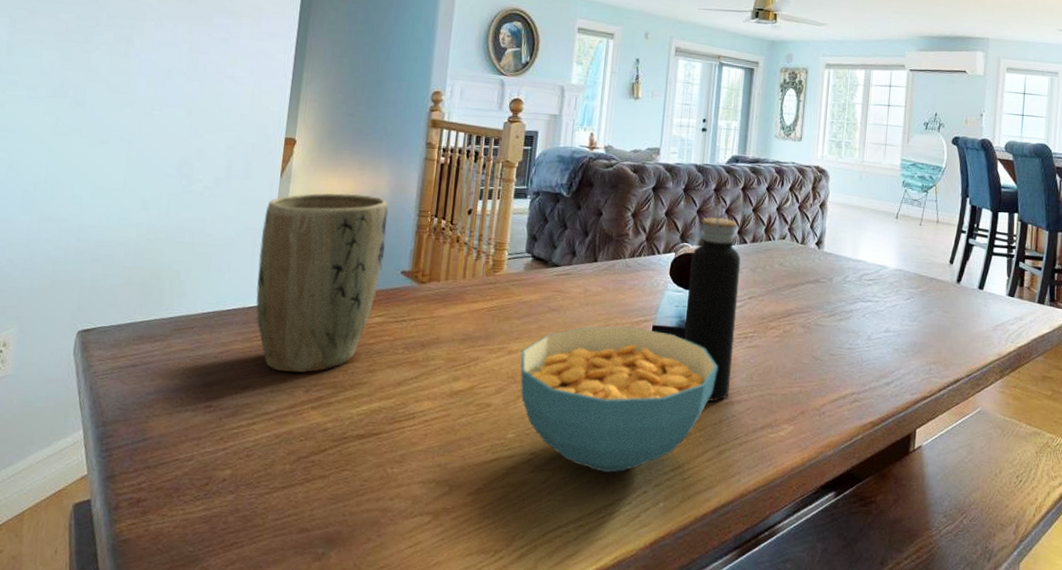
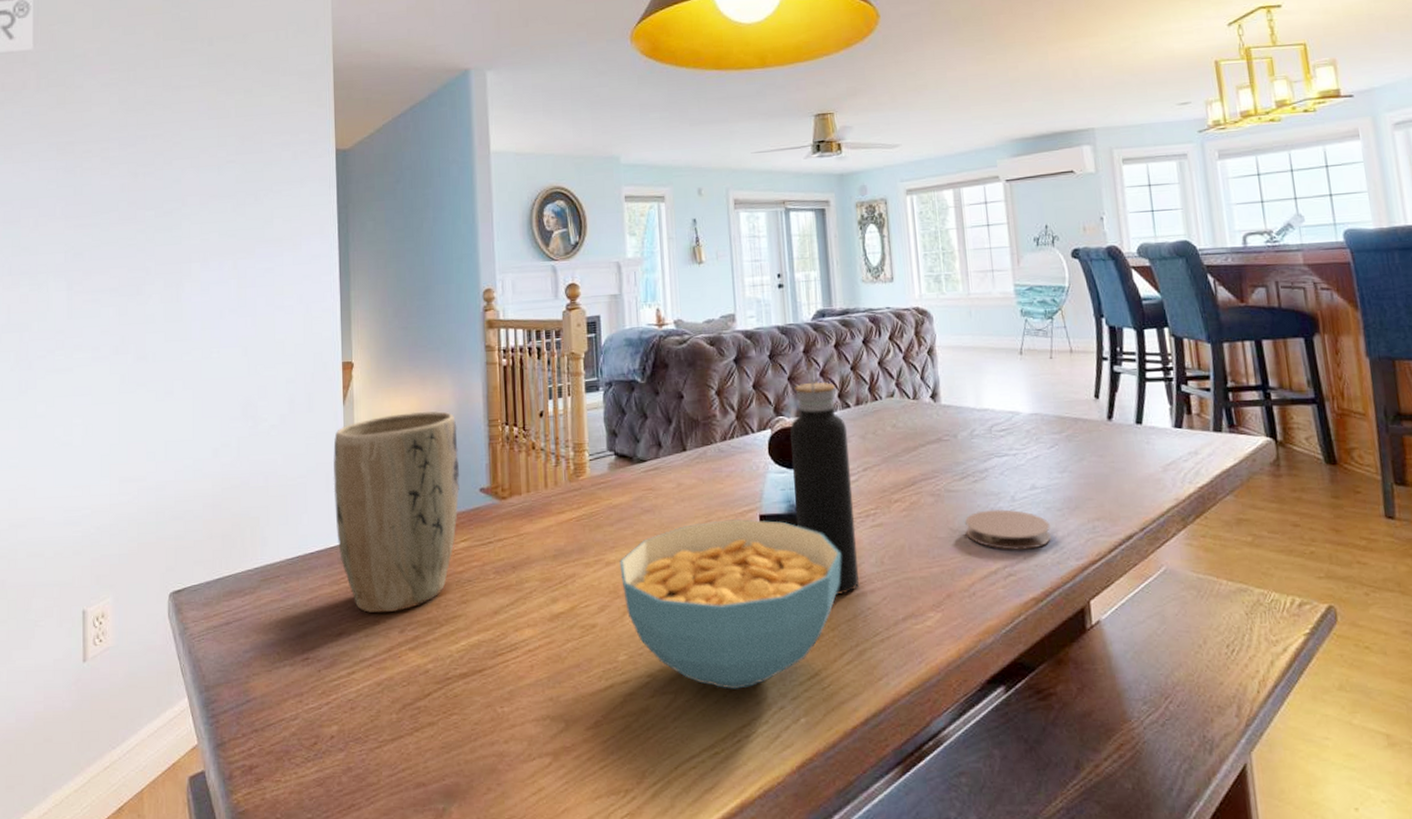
coaster: none [826,344,895,382] -> present [965,508,1051,550]

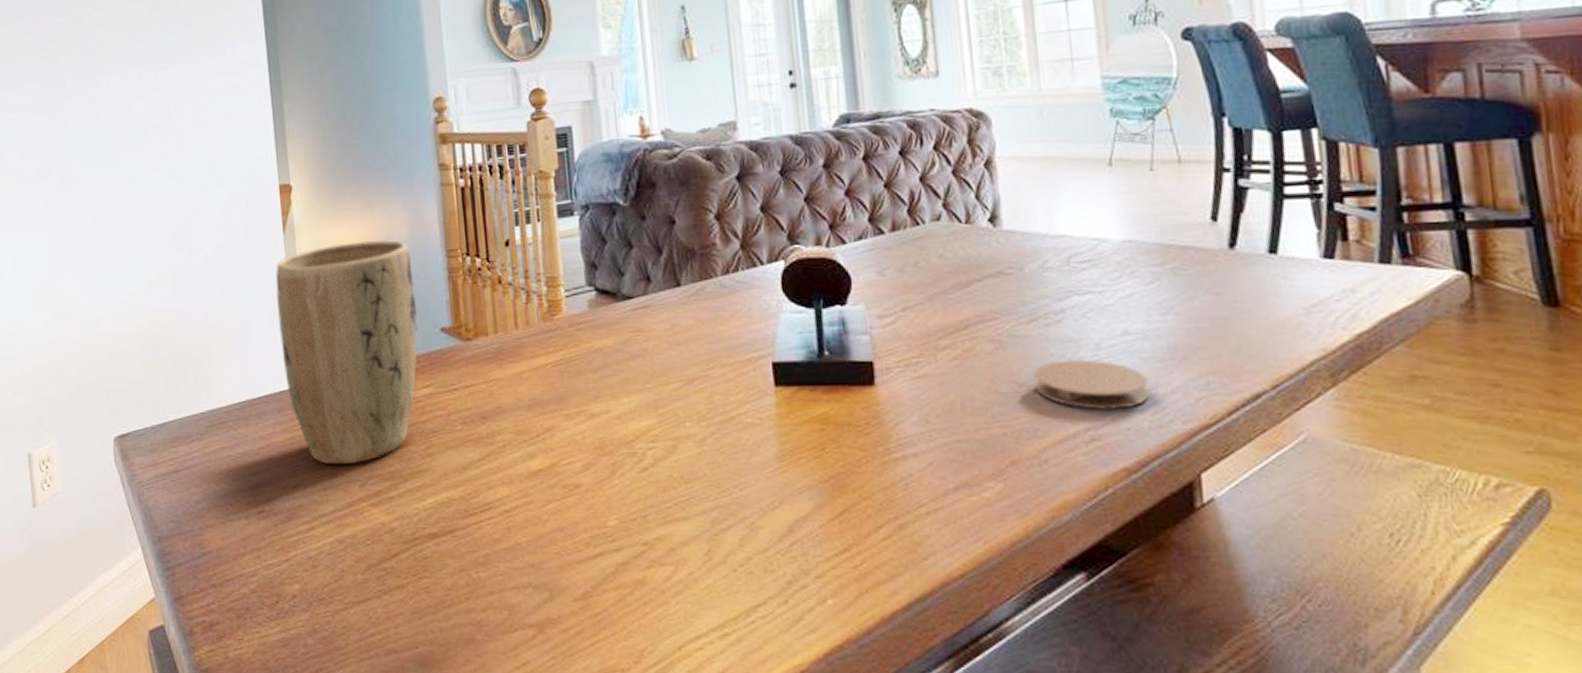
cereal bowl: present [619,519,842,689] -> none [605,367,876,563]
water bottle: present [790,365,860,595] -> none [808,182,899,458]

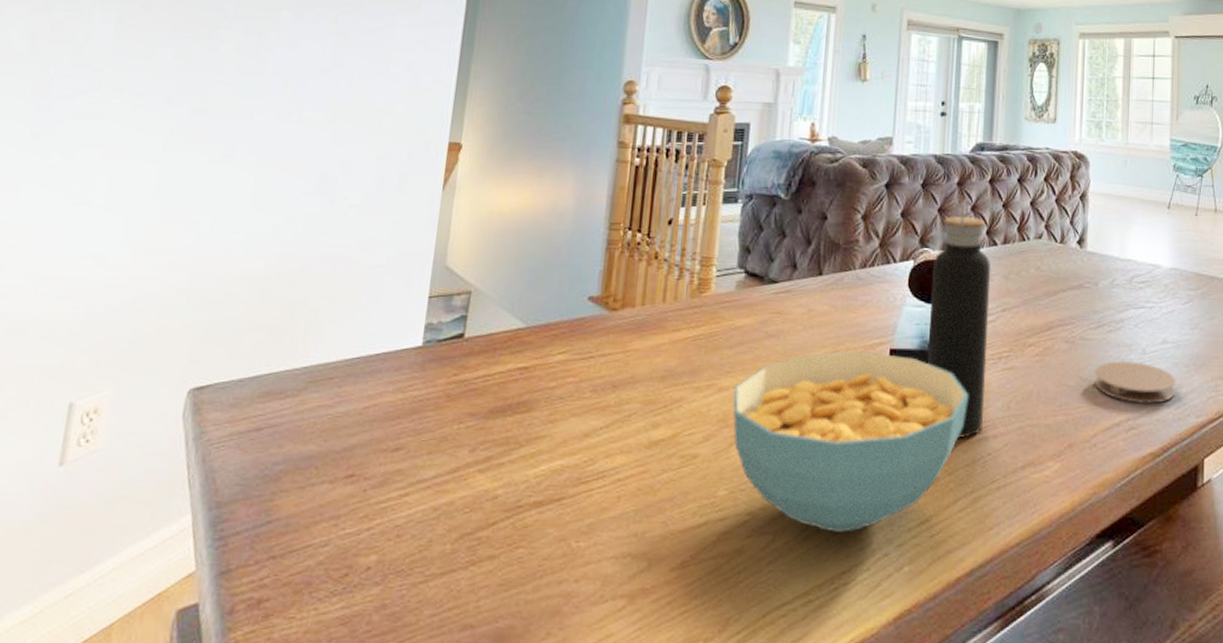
plant pot: present [275,240,418,465] -> none [411,205,573,429]
cereal bowl: none [605,367,876,563] -> present [733,351,969,533]
water bottle: none [808,182,899,458] -> present [928,198,991,438]

